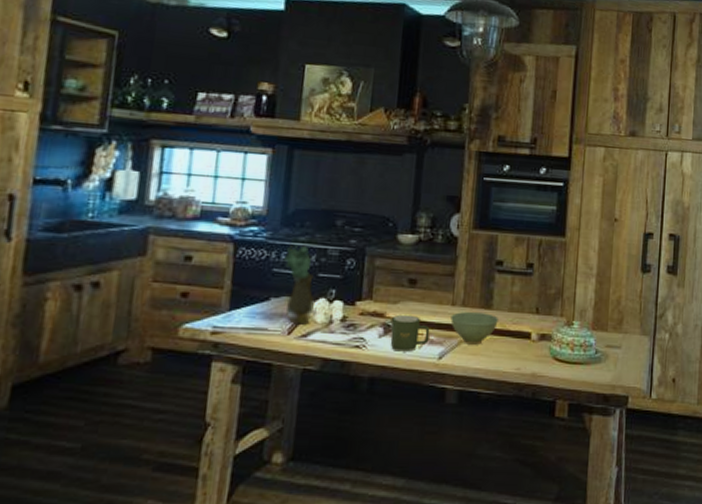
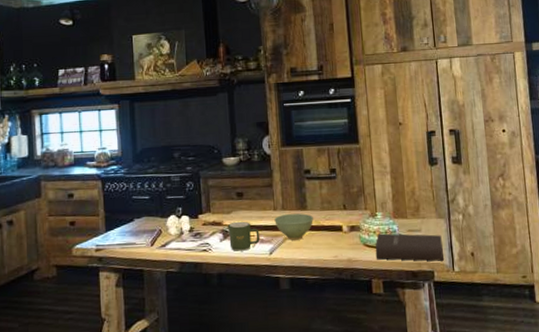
vase: present [284,243,315,325] -> none [140,175,168,238]
book: none [564,346,643,385] -> present [375,233,444,261]

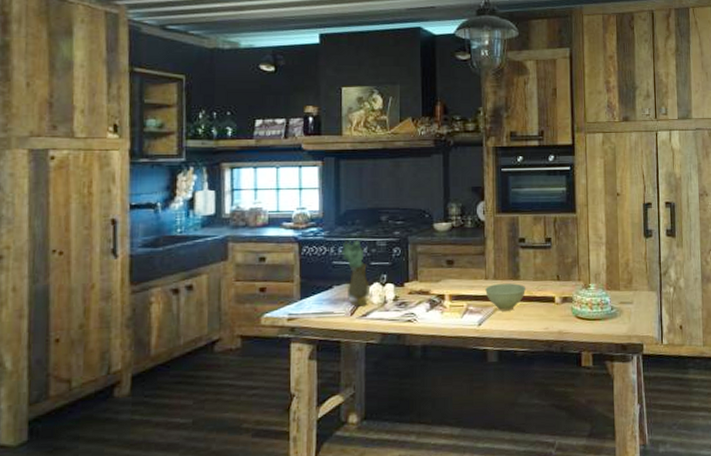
vase: none [140,175,168,238] -> present [341,239,371,307]
mug: present [228,221,260,251] -> none [436,290,469,322]
book: present [375,233,444,261] -> none [586,305,653,334]

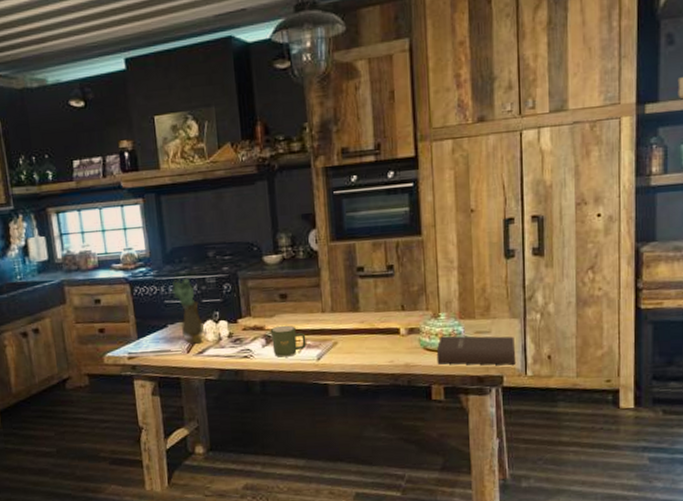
mug: none [436,290,469,322] -> present [271,325,306,358]
bowl: present [485,283,526,311] -> none [322,315,367,345]
book: none [586,305,653,334] -> present [436,336,515,365]

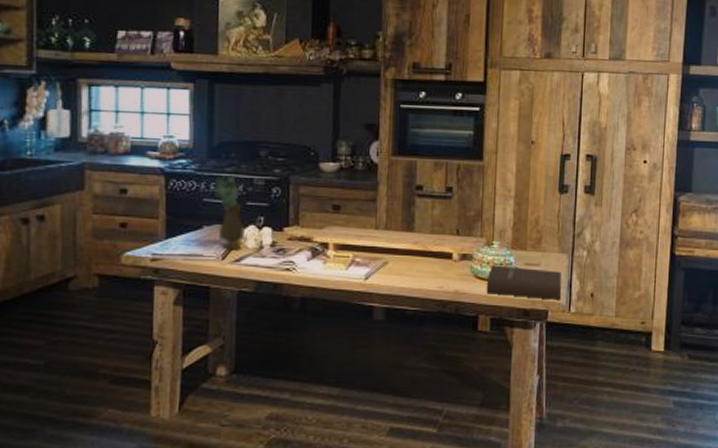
mug: present [271,325,306,358] -> none [318,238,355,273]

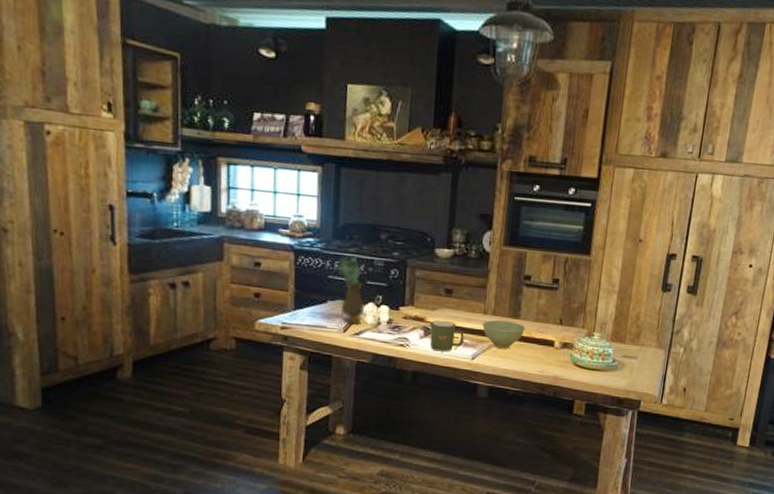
mug: none [318,238,355,273] -> present [430,320,464,352]
bowl: none [375,234,420,265] -> present [482,320,525,349]
book: present [486,265,562,300] -> none [583,355,657,392]

